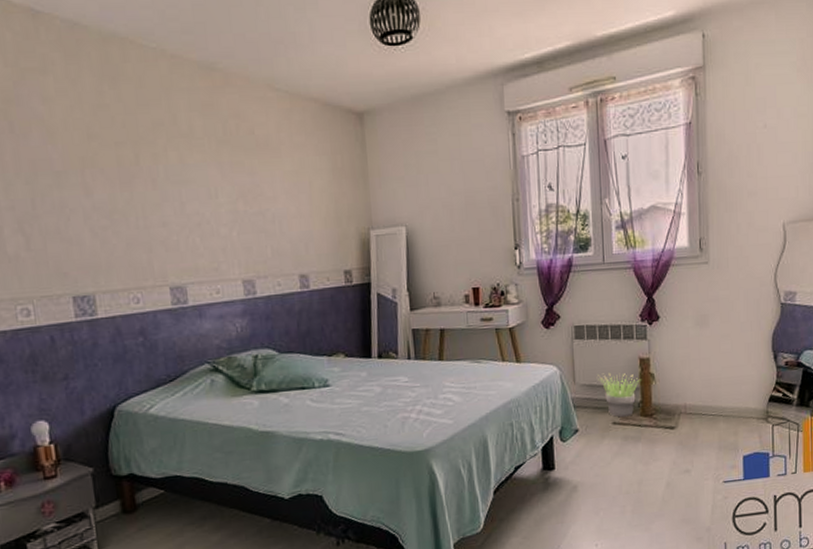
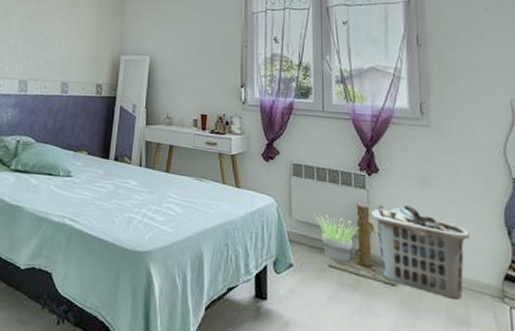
clothes hamper: none [653,348,741,430] -> present [371,205,470,300]

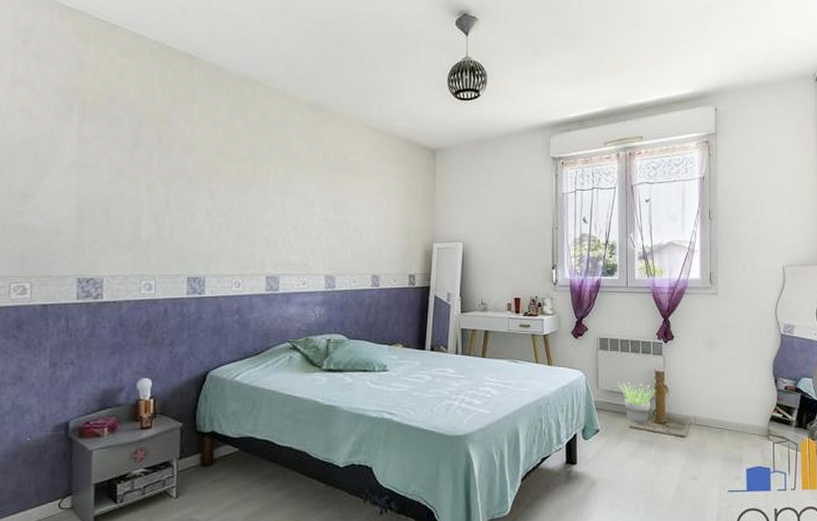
clothes hamper: present [371,205,470,300] -> none [667,366,746,442]

